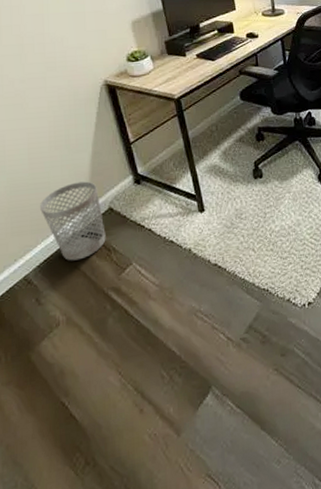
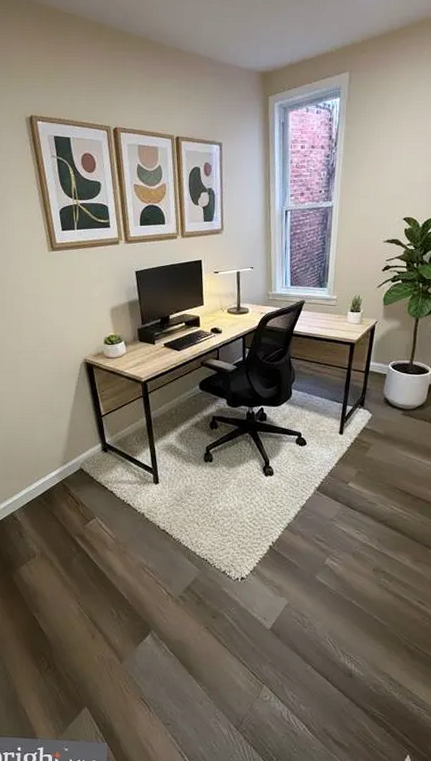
wastebasket: present [39,181,106,261] -> none [26,443,76,507]

